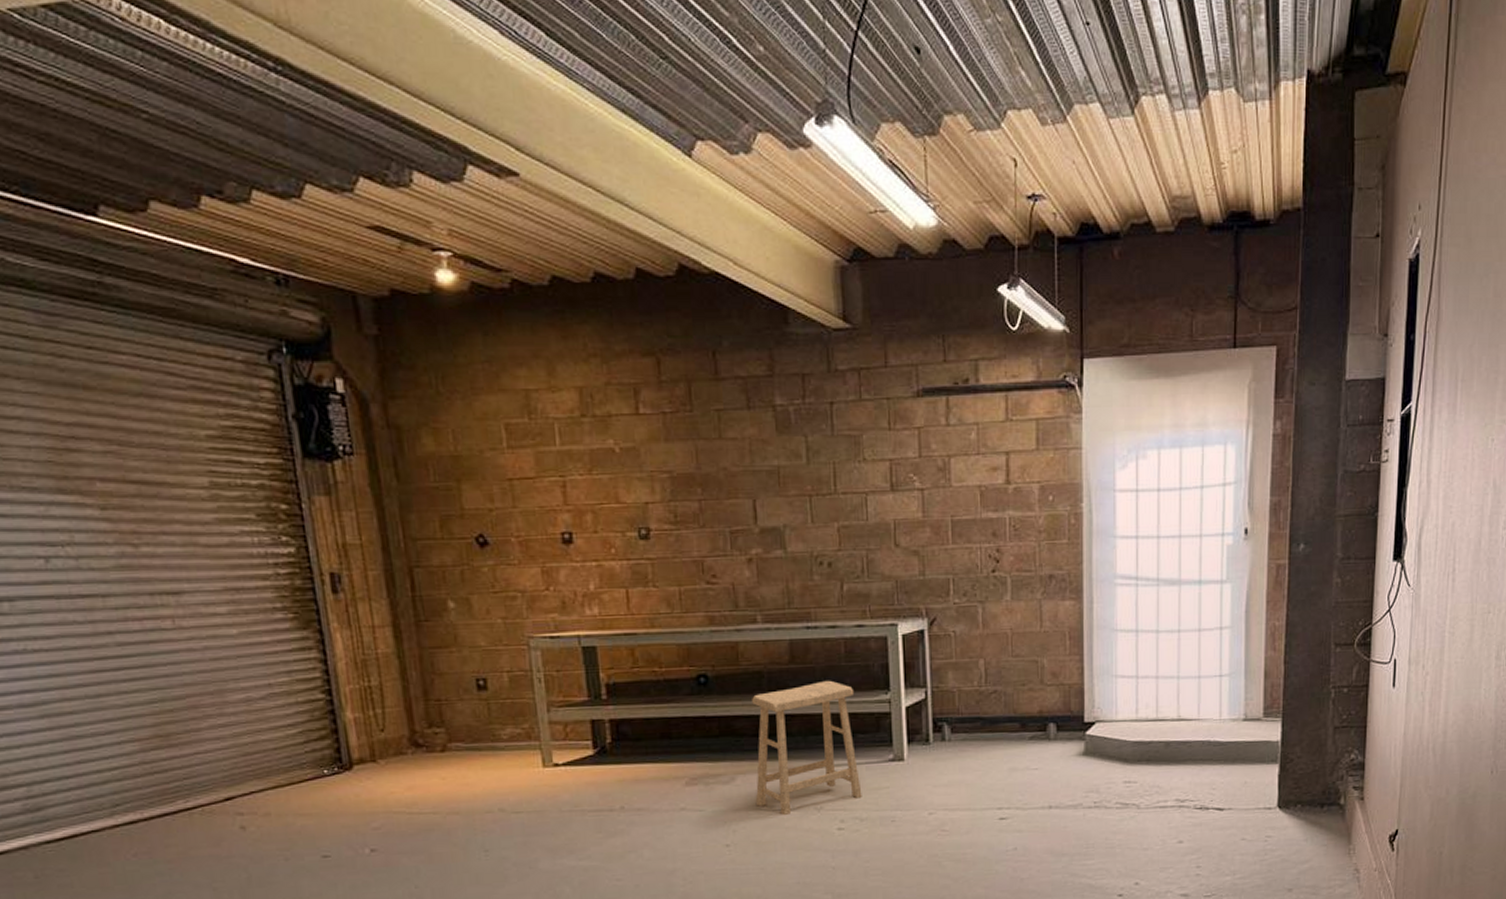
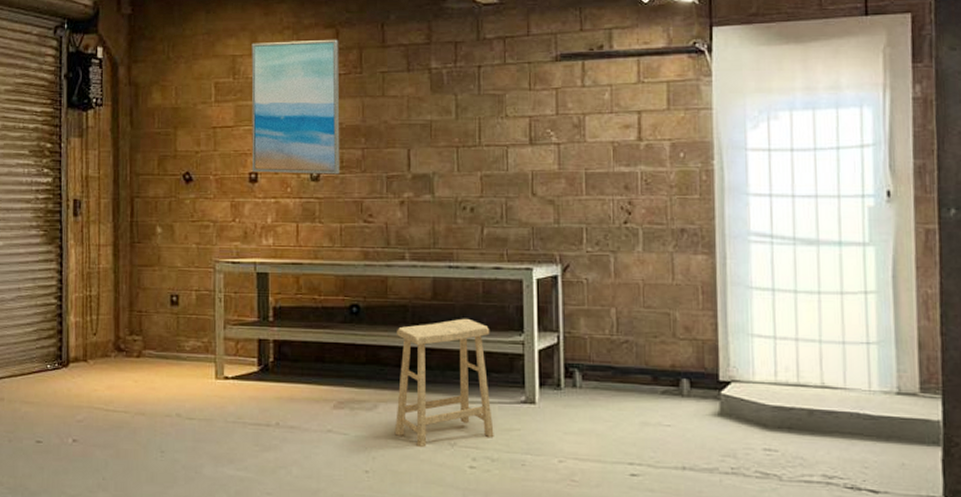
wall art: none [549,370,674,532] -> present [251,39,340,175]

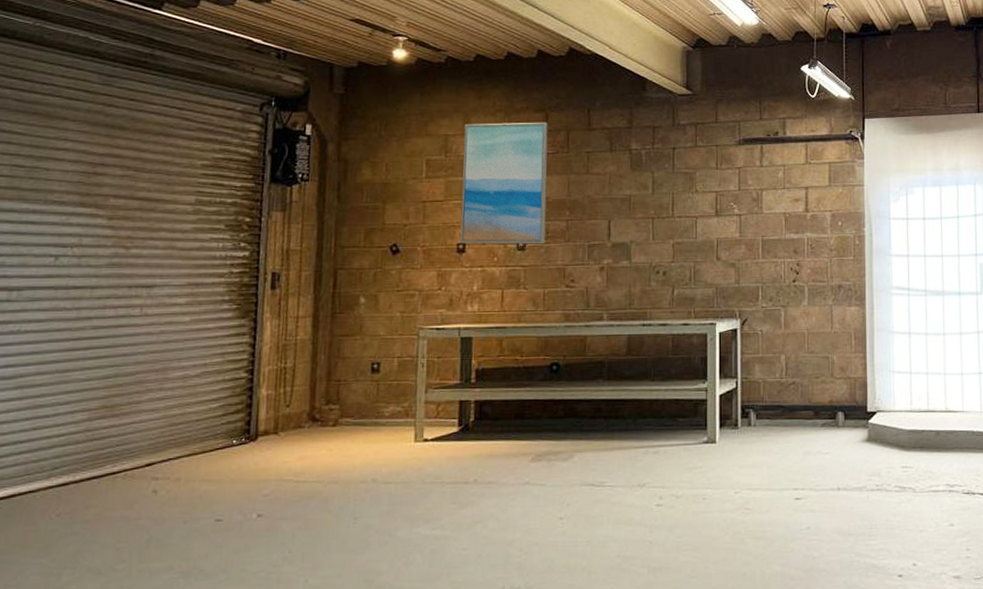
stool: present [394,318,494,447] -> none [588,370,679,491]

